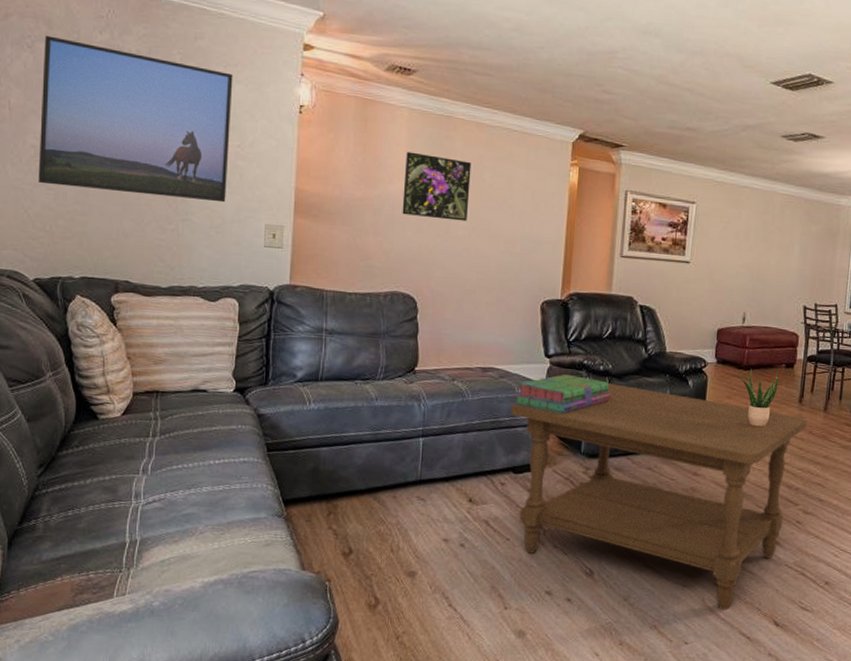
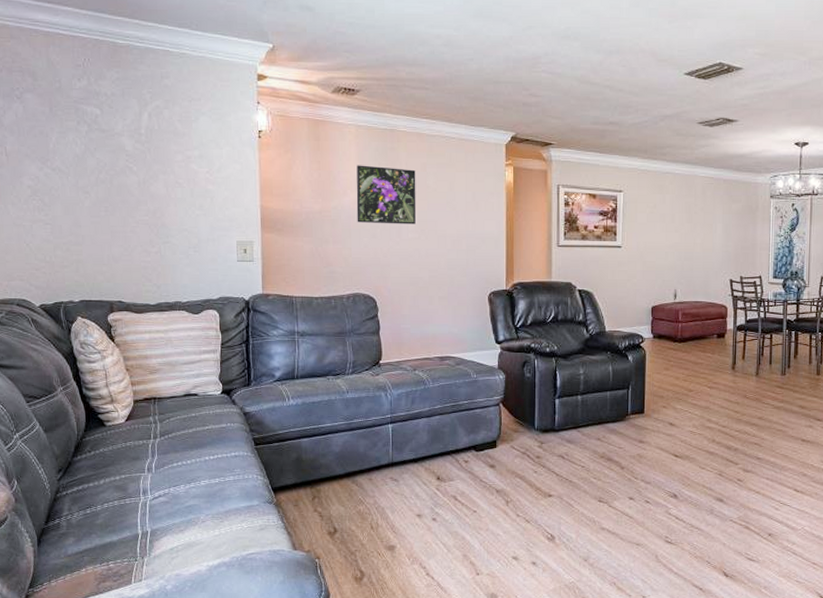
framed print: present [38,35,233,203] -> none [31,86,201,224]
coffee table: present [510,383,807,610] -> none [468,363,741,565]
stack of books: present [514,374,610,414] -> none [471,357,558,394]
potted plant: present [739,369,779,427] -> none [674,341,712,394]

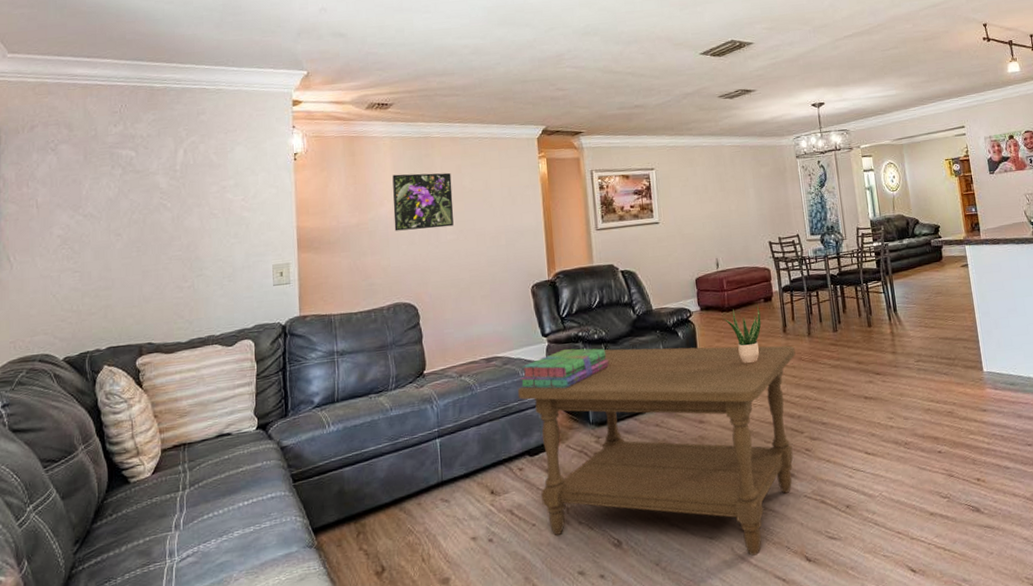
coffee table: none [468,363,741,565] -> present [517,345,796,556]
stack of books: none [471,357,558,394] -> present [520,348,609,389]
potted plant: none [674,341,712,394] -> present [723,306,762,364]

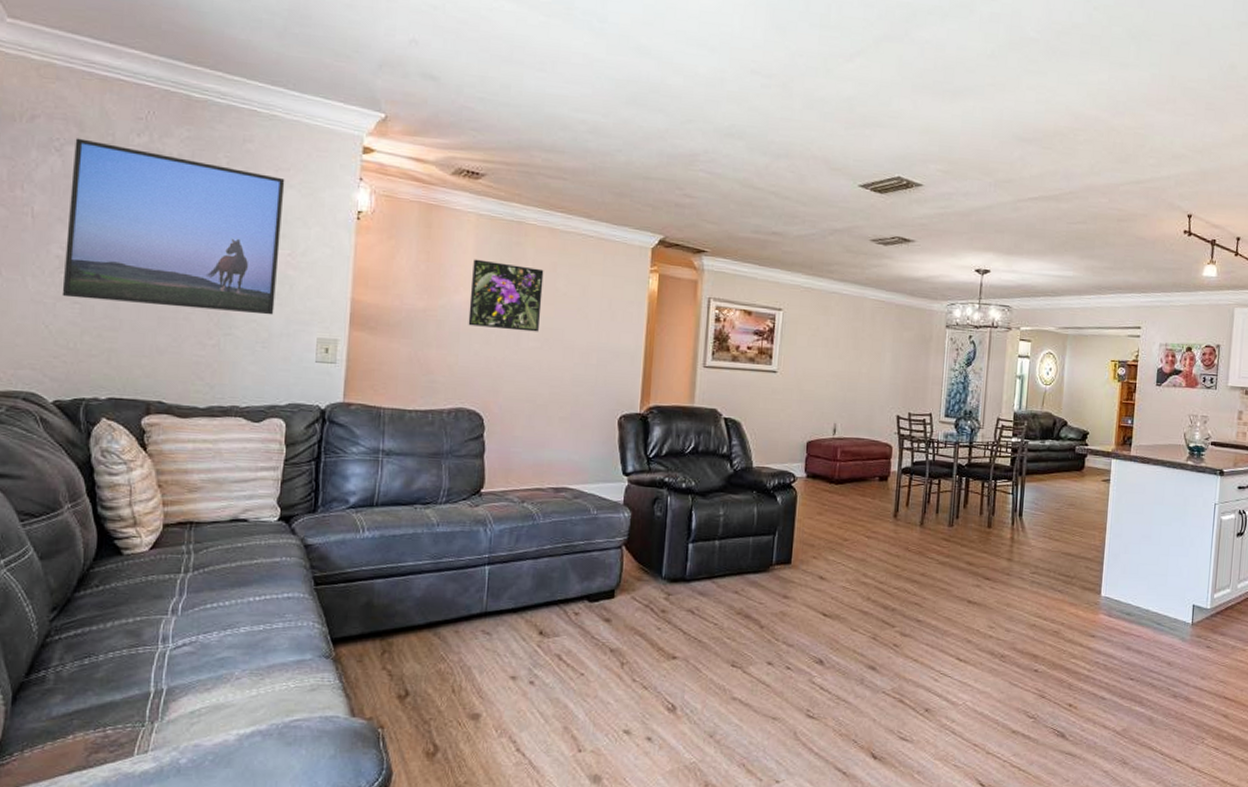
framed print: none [64,137,235,269] -> present [62,138,285,315]
coffee table: present [517,345,796,556] -> none [585,501,903,744]
stack of books: present [520,348,609,389] -> none [589,492,693,536]
potted plant: present [723,306,762,364] -> none [830,483,873,545]

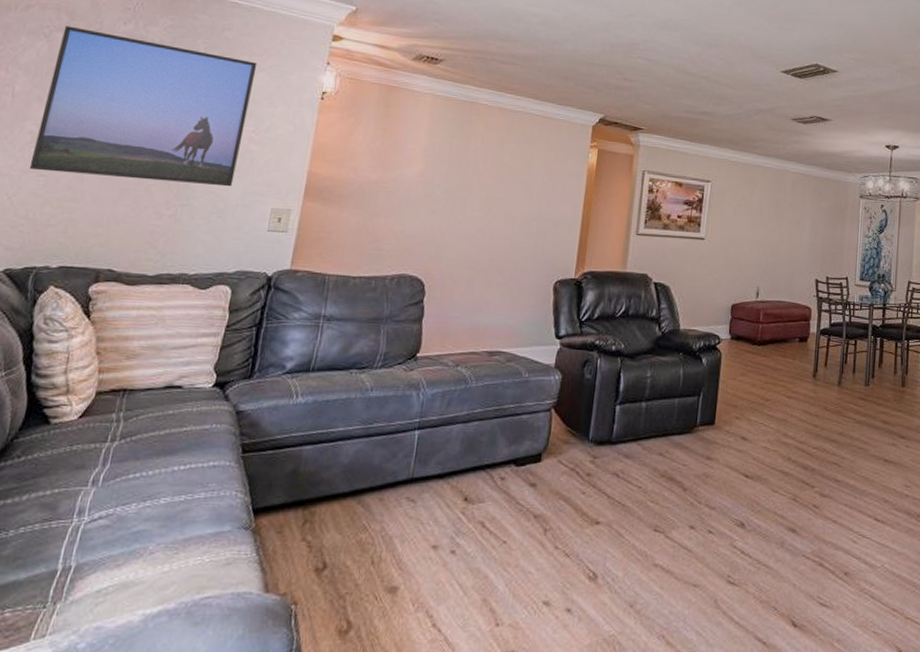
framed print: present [468,259,544,332] -> none [417,135,492,202]

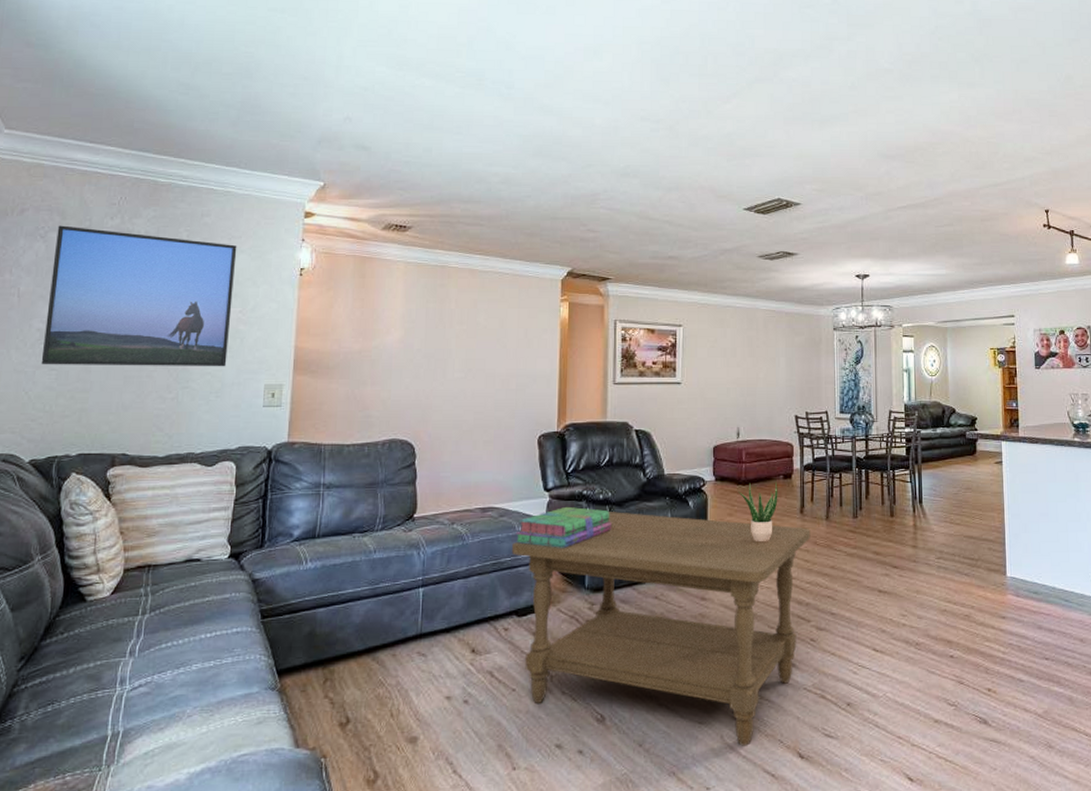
coffee table: none [515,364,822,612] -> present [511,512,811,746]
stack of books: none [521,355,622,398] -> present [515,506,611,548]
potted plant: none [753,345,793,405] -> present [738,482,778,543]

